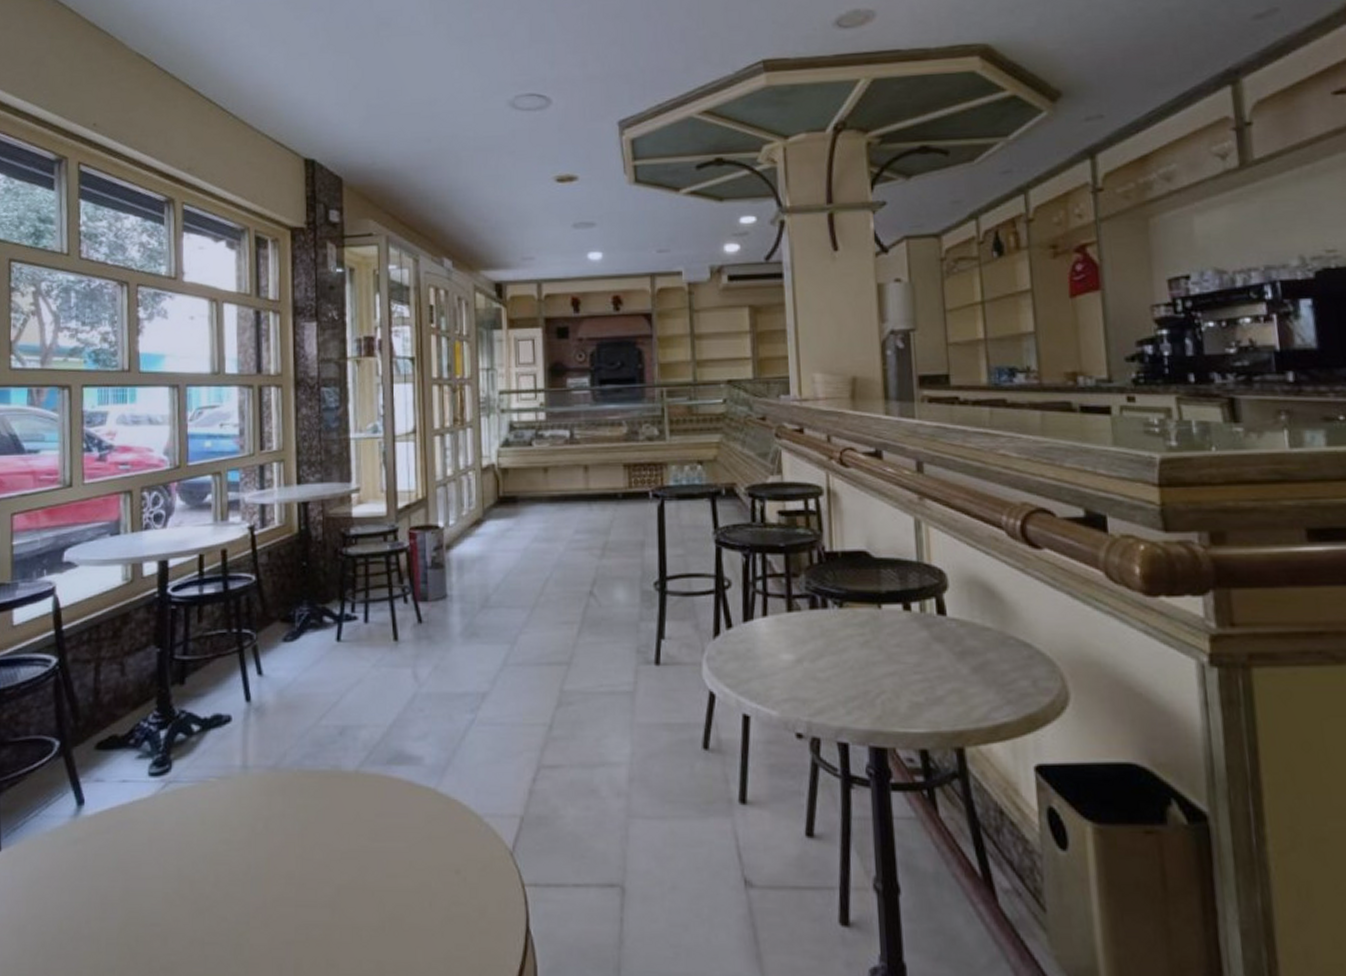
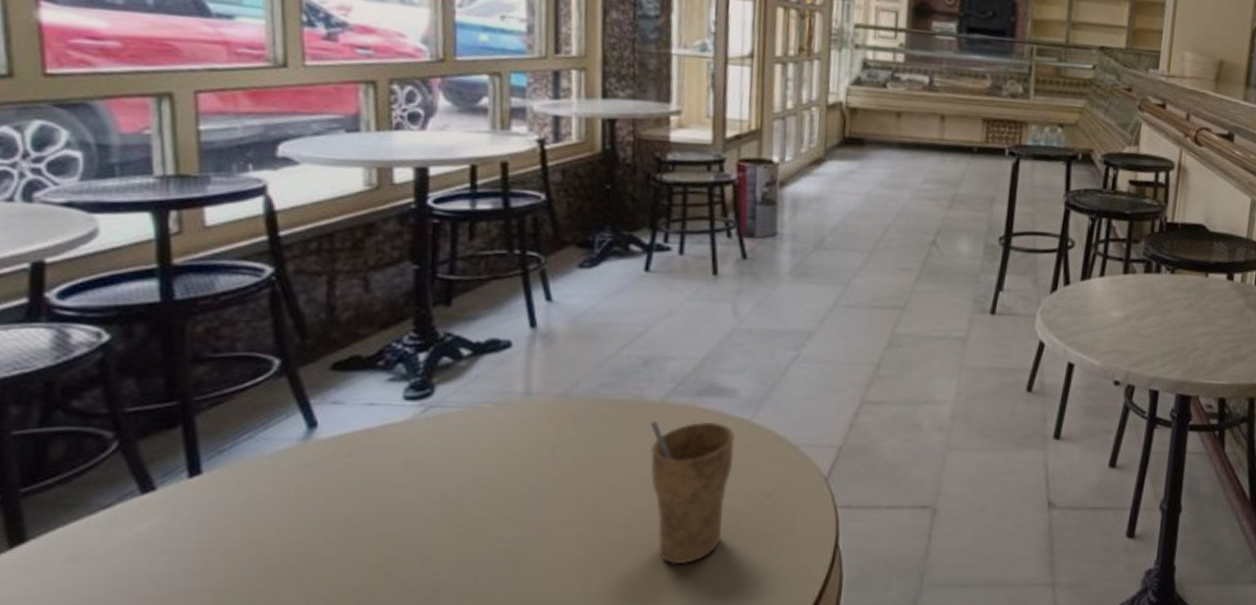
cup: none [348,791,423,949] -> present [649,421,735,565]

